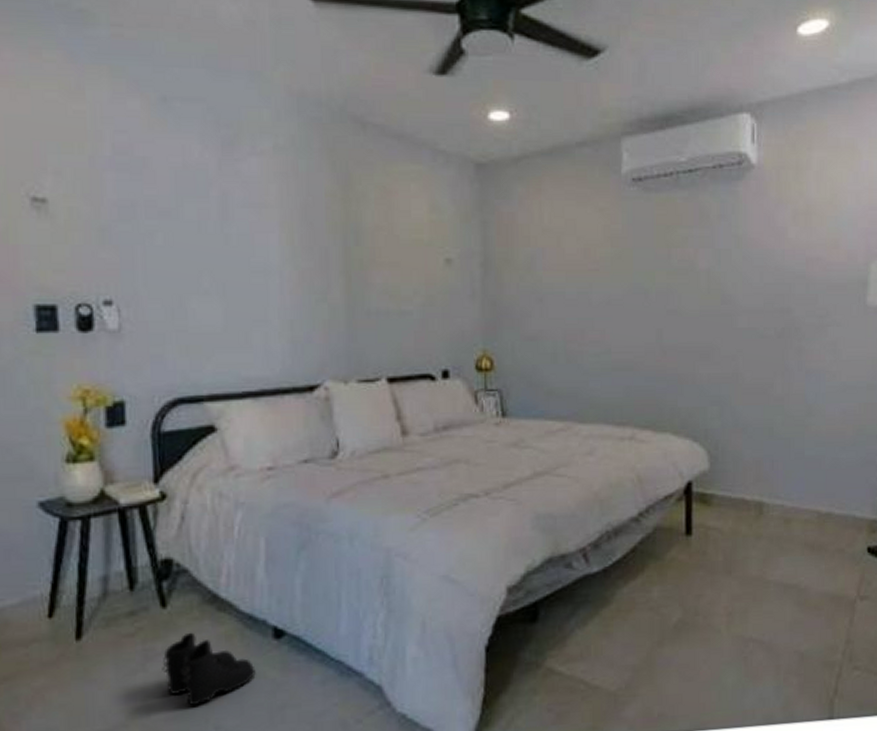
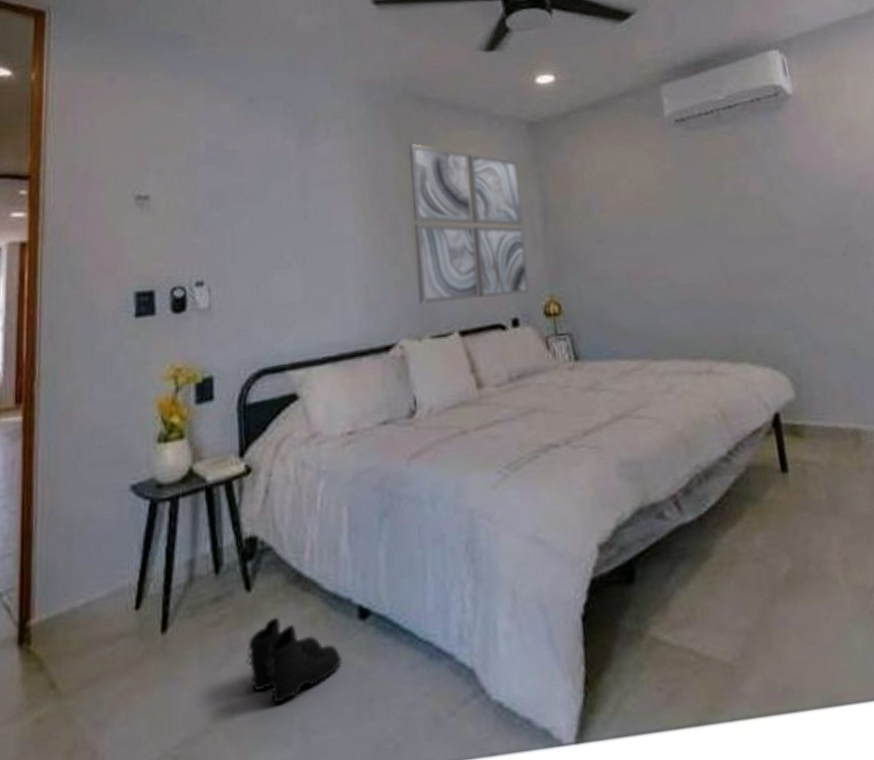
wall art: none [343,173,463,348] -> present [408,144,529,304]

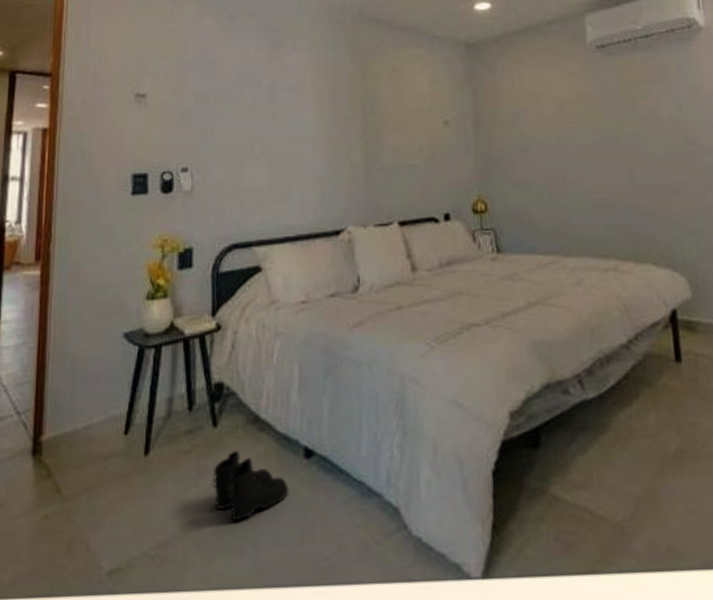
wall art: present [408,144,529,304] -> none [362,59,461,197]

